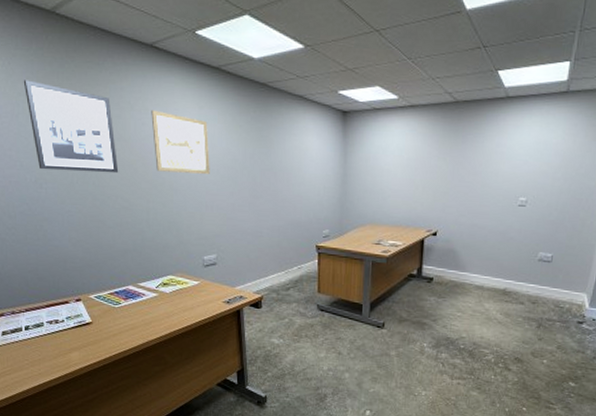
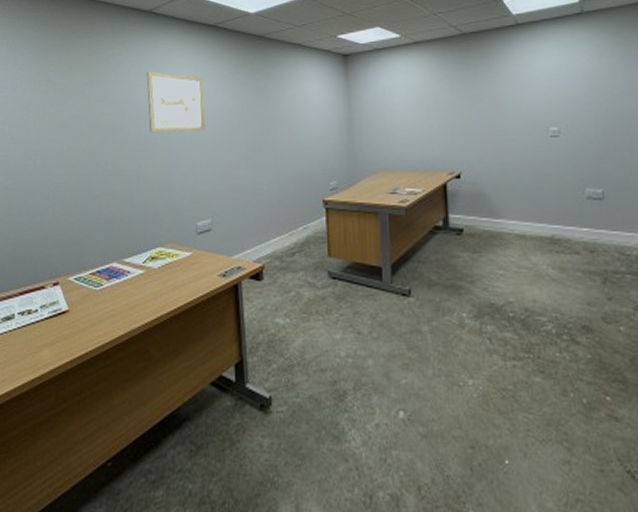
wall art: present [23,80,119,174] -> none [24,55,111,141]

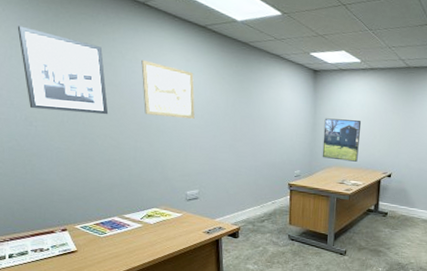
wall art: none [24,55,111,141] -> present [17,25,109,115]
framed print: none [362,108,412,163] -> present [322,118,362,162]

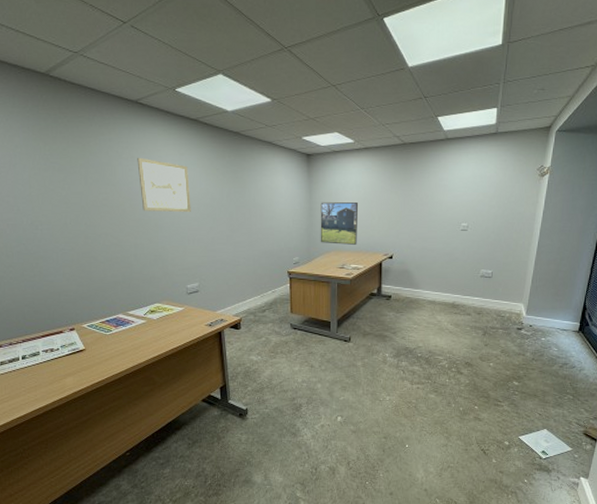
wall art: present [17,25,109,115] -> none [20,134,109,214]

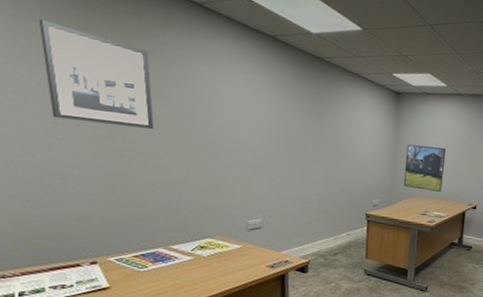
wall art: none [20,134,109,214] -> present [38,19,155,130]
wall art: present [137,157,191,212] -> none [196,69,260,139]

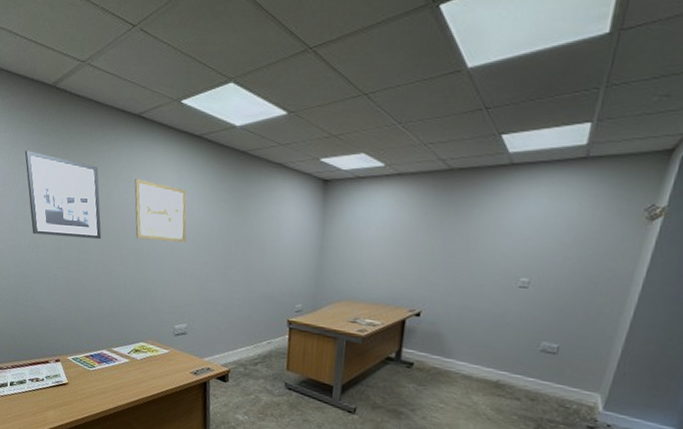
wall art: none [196,69,260,139] -> present [134,178,187,243]
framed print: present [403,144,447,192] -> none [330,239,383,295]

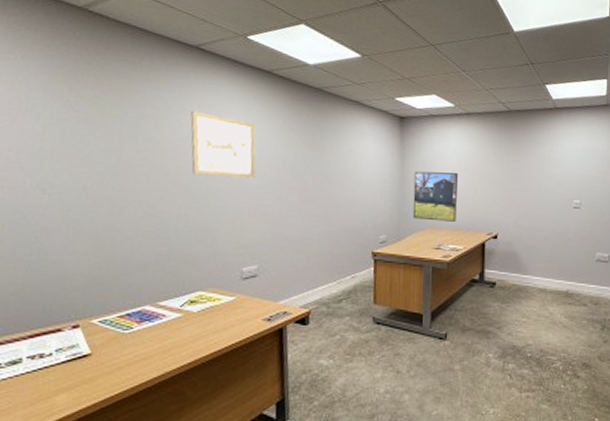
wall art: present [24,150,102,240] -> none [37,75,146,177]
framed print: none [330,239,383,295] -> present [412,171,459,222]

